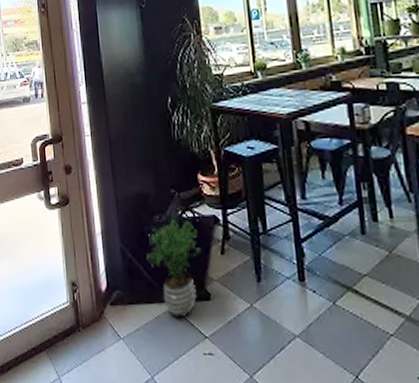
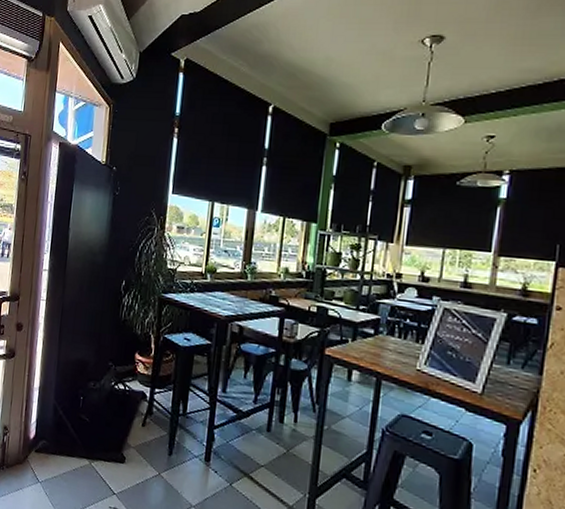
potted plant: present [146,220,200,318] -> none [75,388,125,474]

